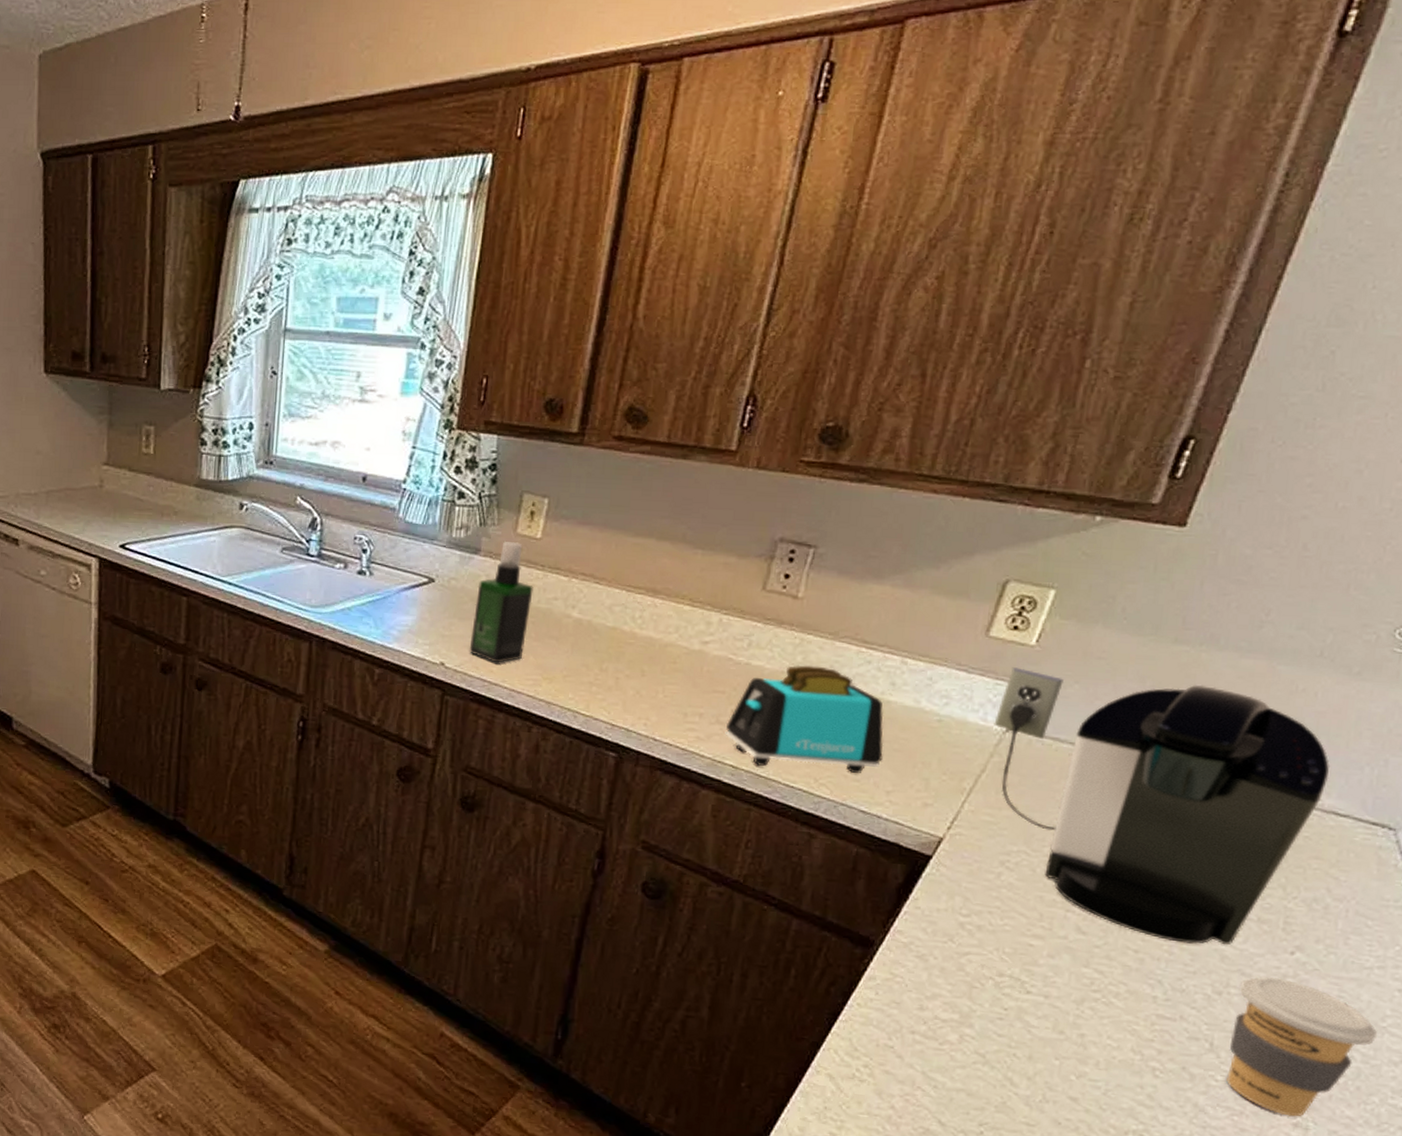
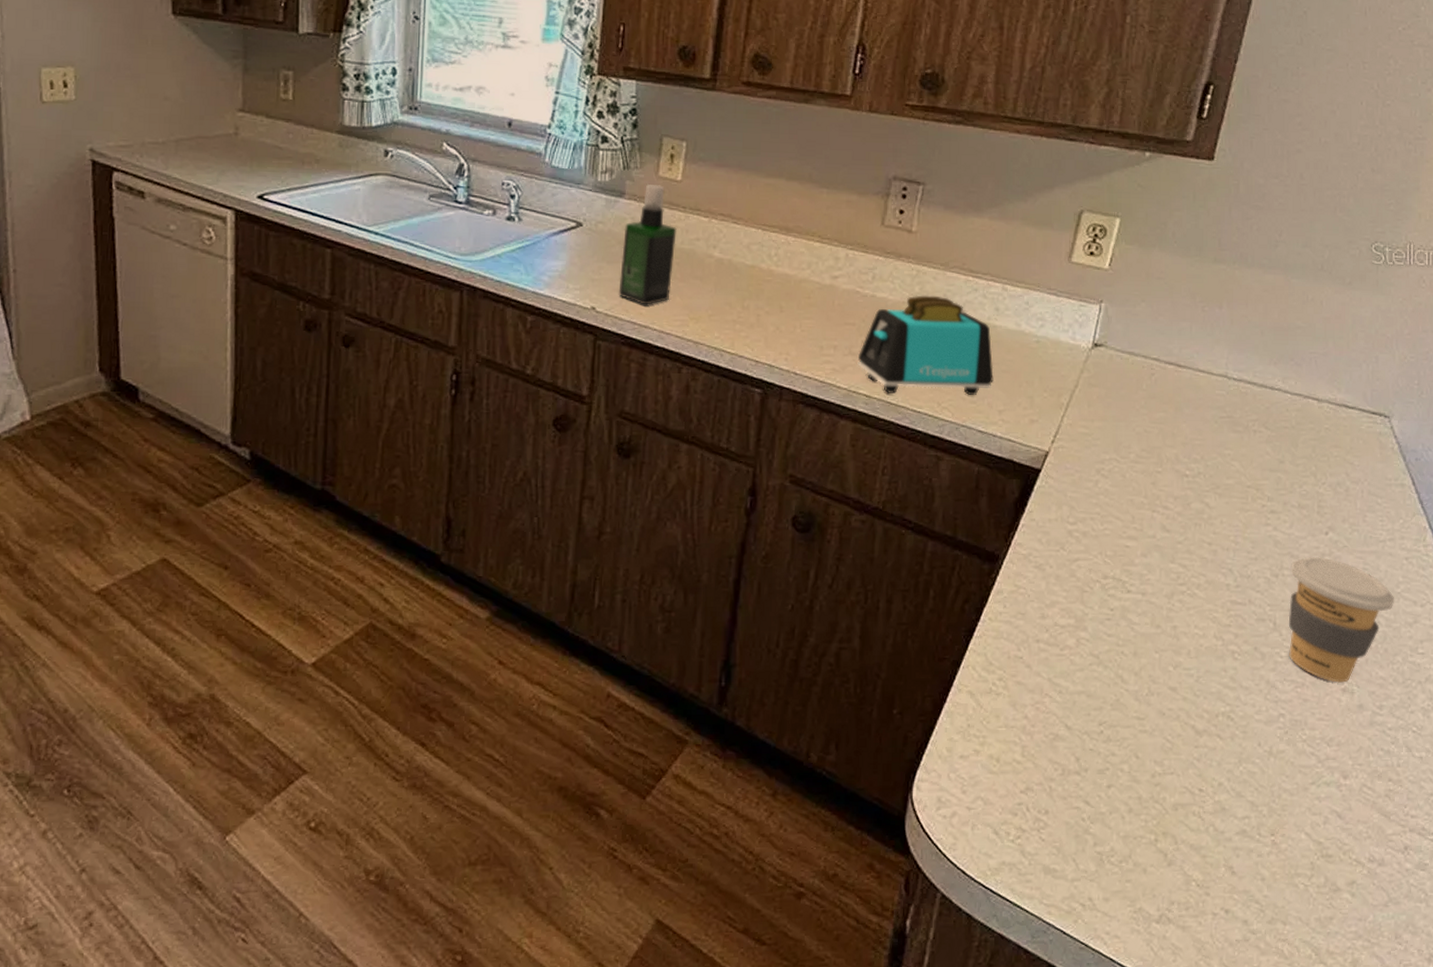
coffee maker: present [994,667,1331,945] -> none [1081,289,1338,532]

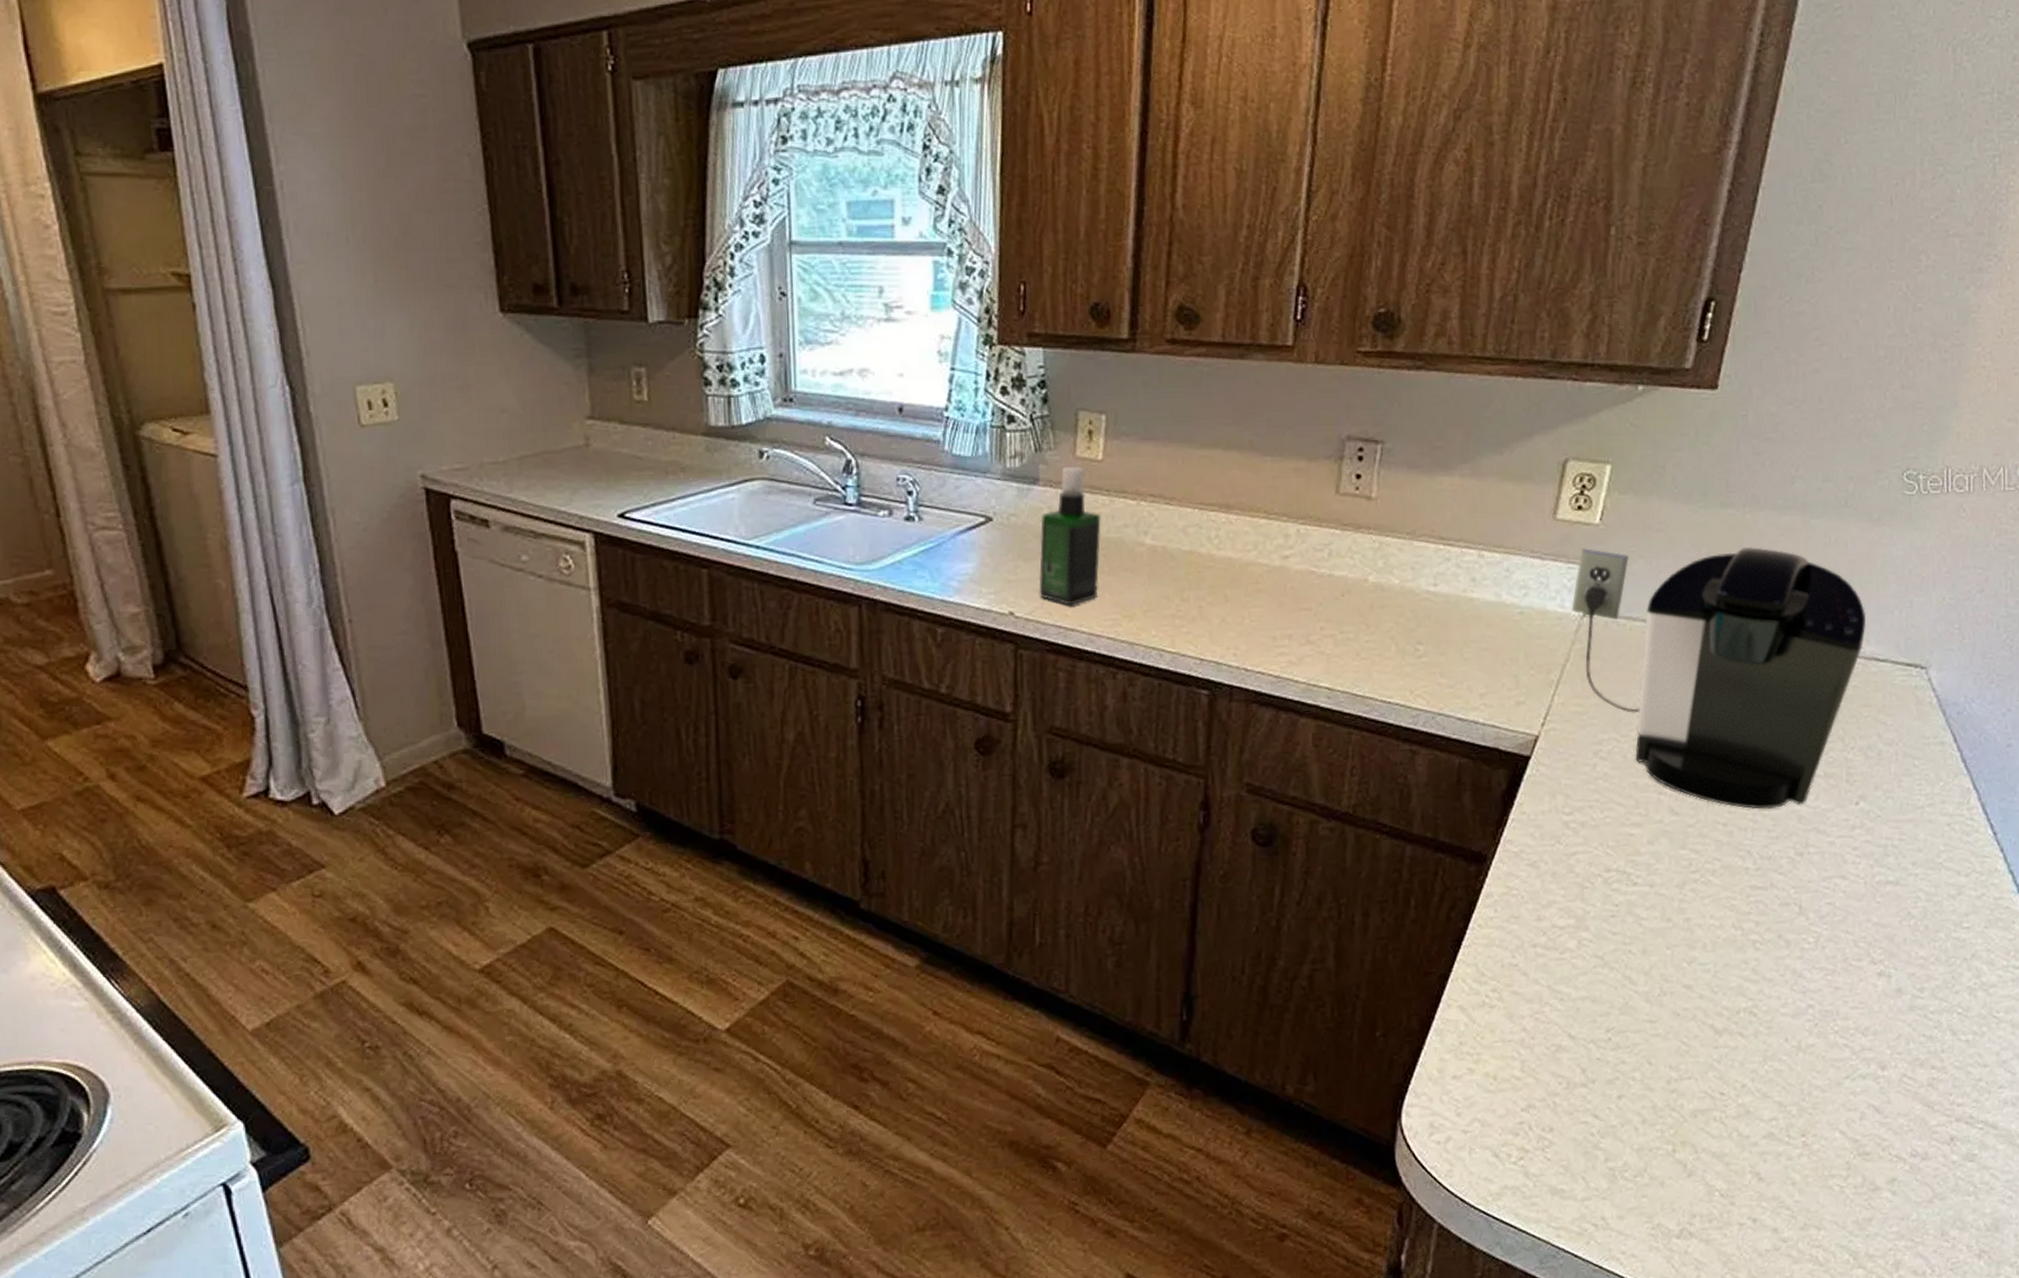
toaster: present [857,295,994,395] -> none [1316,569,1472,684]
coffee maker: none [1081,289,1338,532] -> present [1571,546,1867,809]
coffee cup: present [1288,556,1395,683] -> none [1815,830,1936,967]

